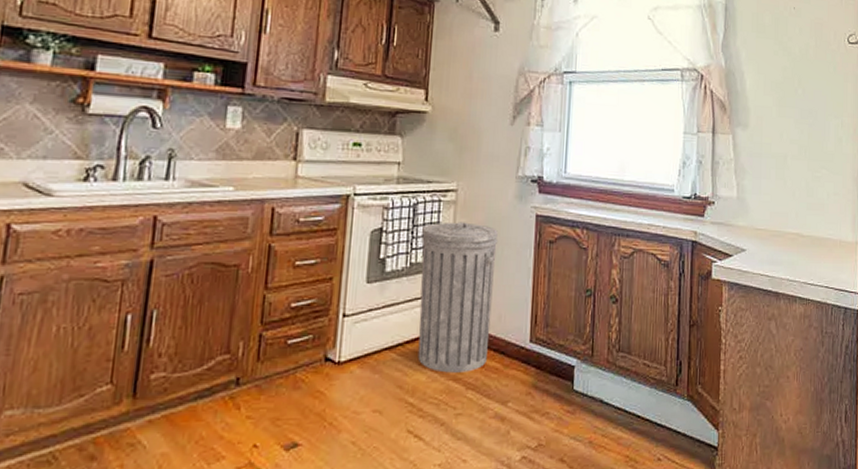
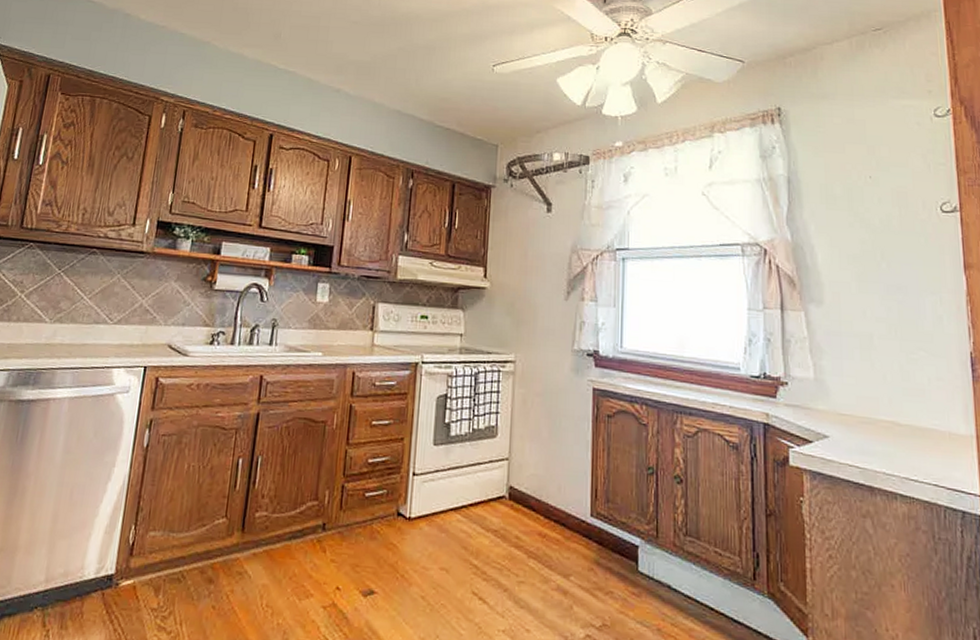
trash can: present [417,222,498,373] -> none [481,392,555,541]

